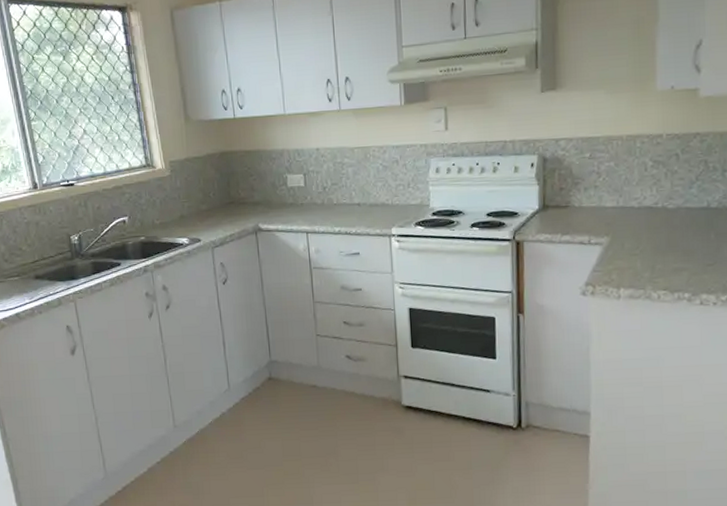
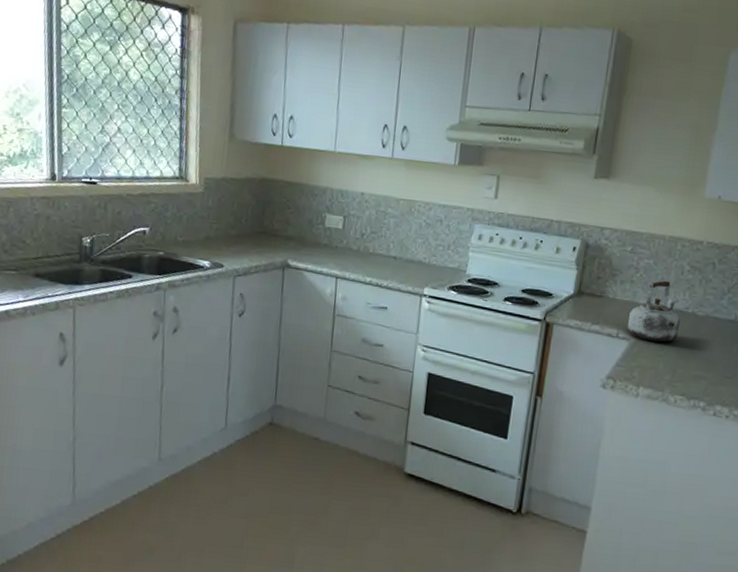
kettle: none [597,178,652,242] -> present [627,279,681,343]

